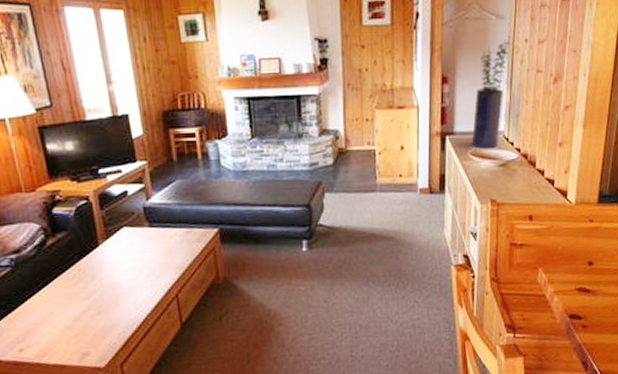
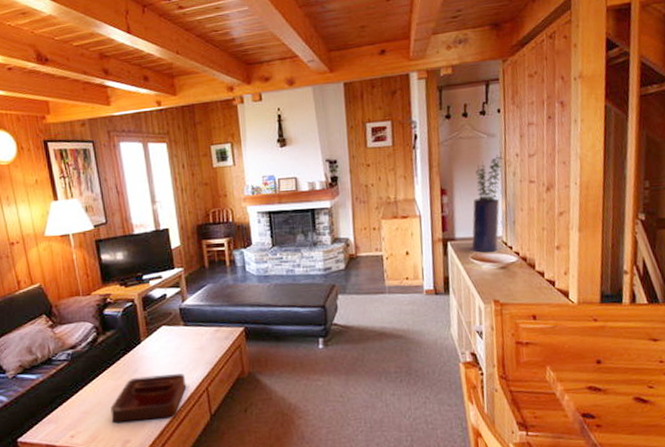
decorative tray: none [65,280,153,335] -> present [110,374,187,424]

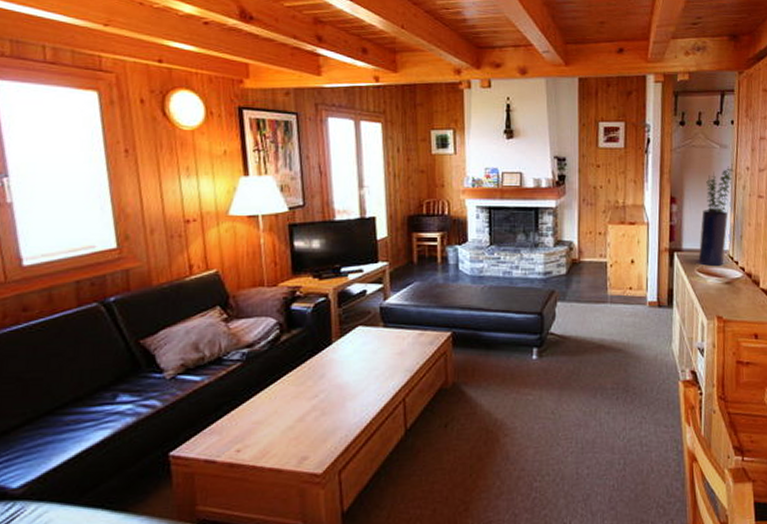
decorative tray: present [110,374,187,424] -> none [288,381,381,437]

